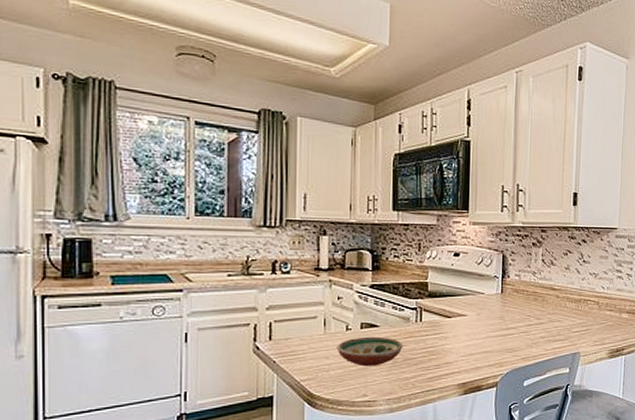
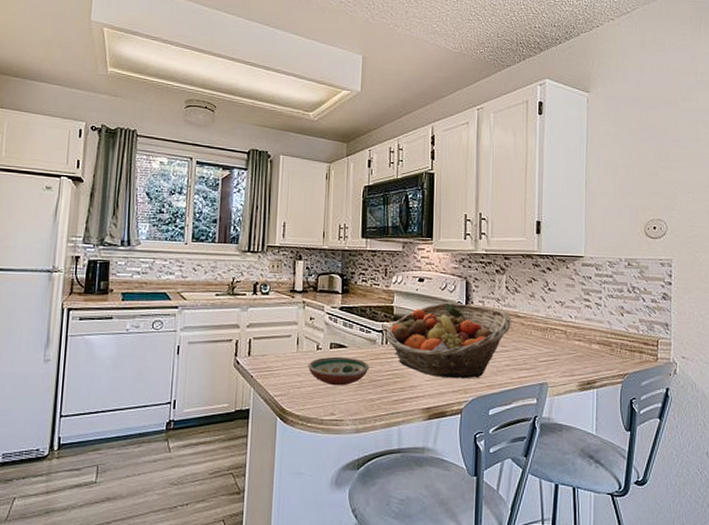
fruit basket: none [419,277,548,353] -> present [385,302,512,379]

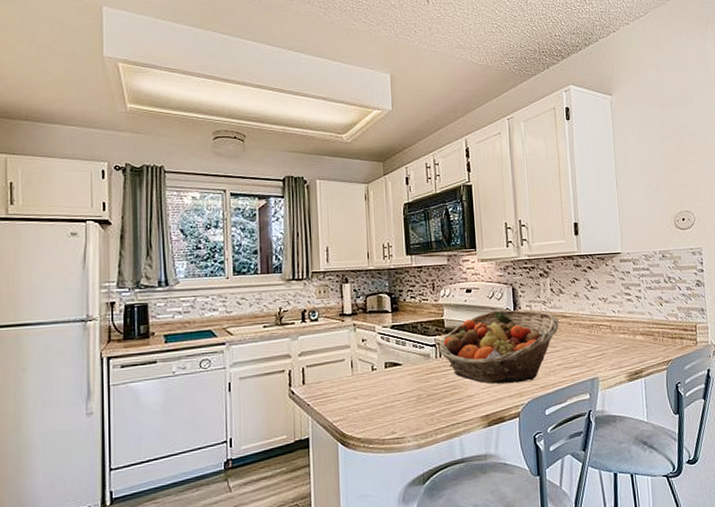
decorative bowl: present [308,356,370,386] -> none [364,374,426,405]

